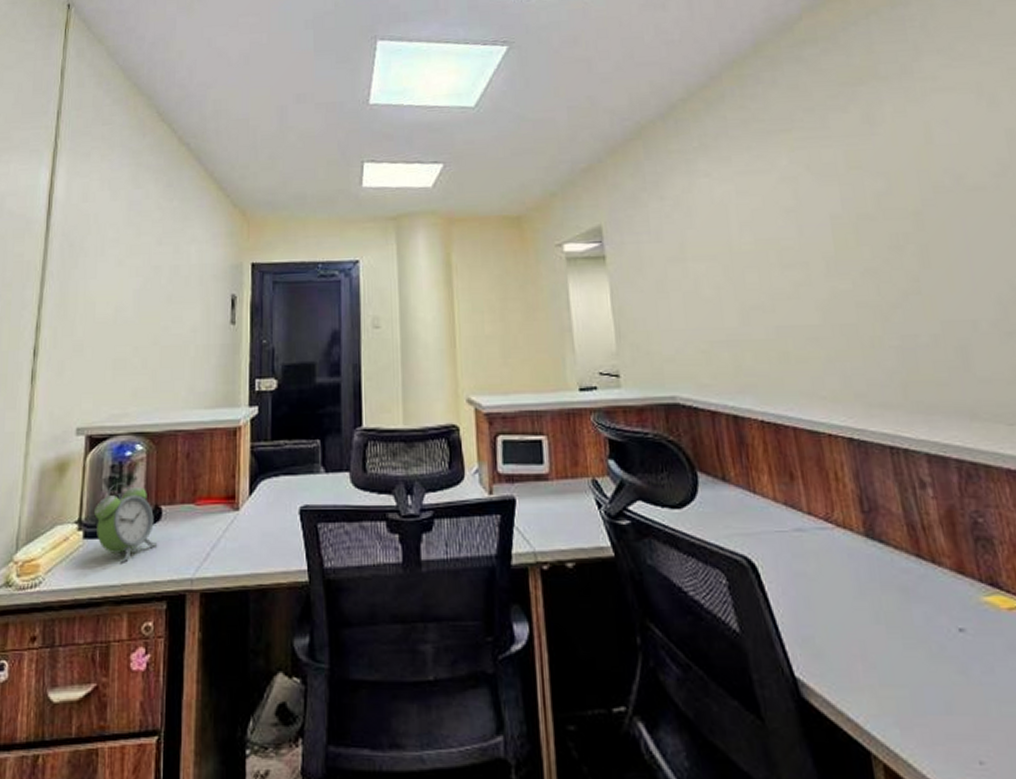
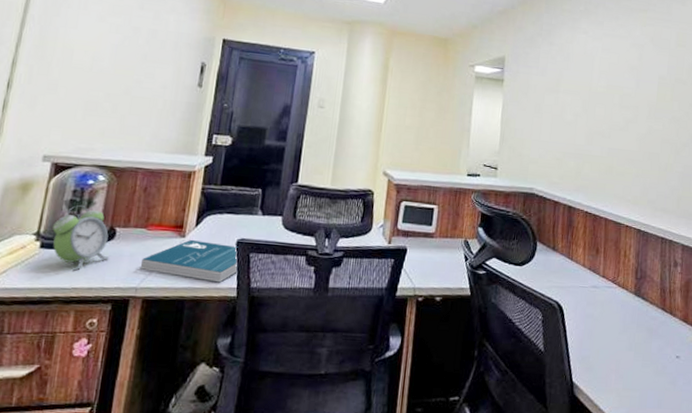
book: none [193,513,306,565] -> present [140,240,238,283]

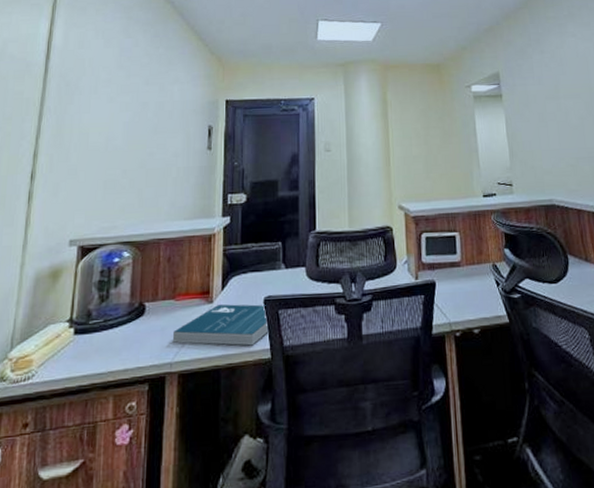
alarm clock: present [53,205,111,271] -> none [85,285,143,354]

